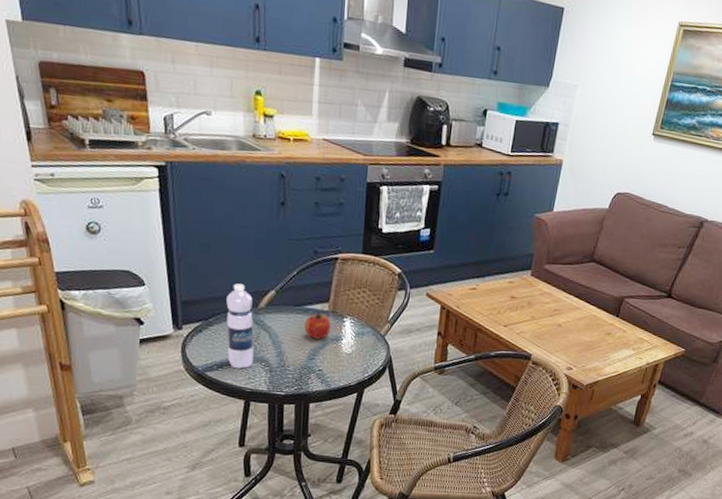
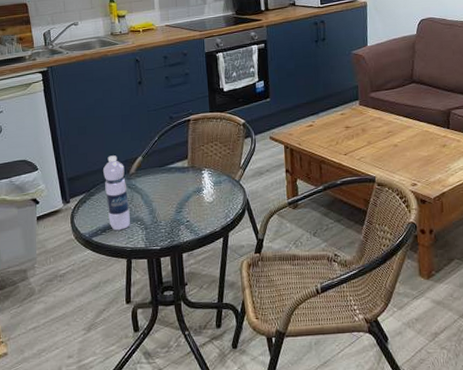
fruit: present [304,312,331,339] -> none [169,169,192,193]

